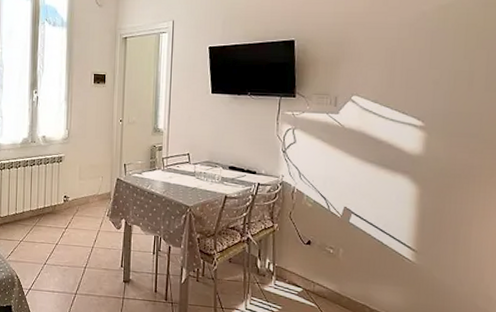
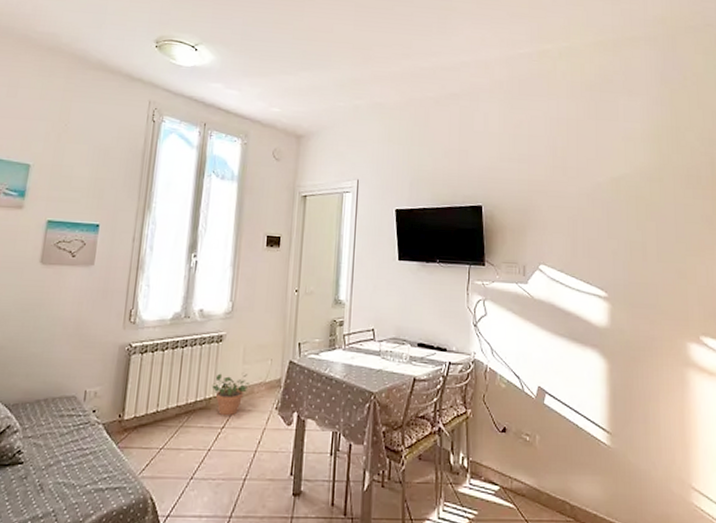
potted plant: none [56,186,86,220] -> present [212,372,251,416]

